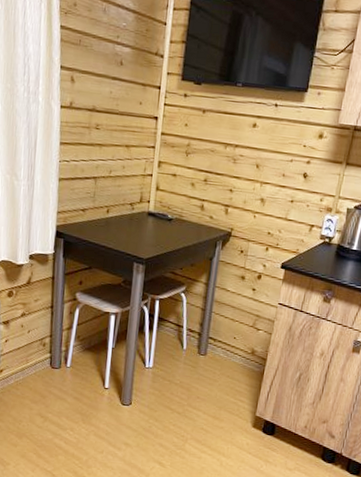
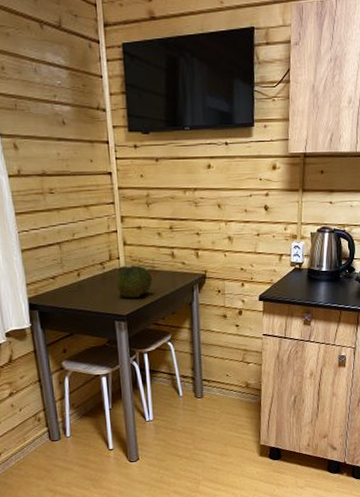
cabbage: none [141,210,178,245] -> present [116,265,153,299]

